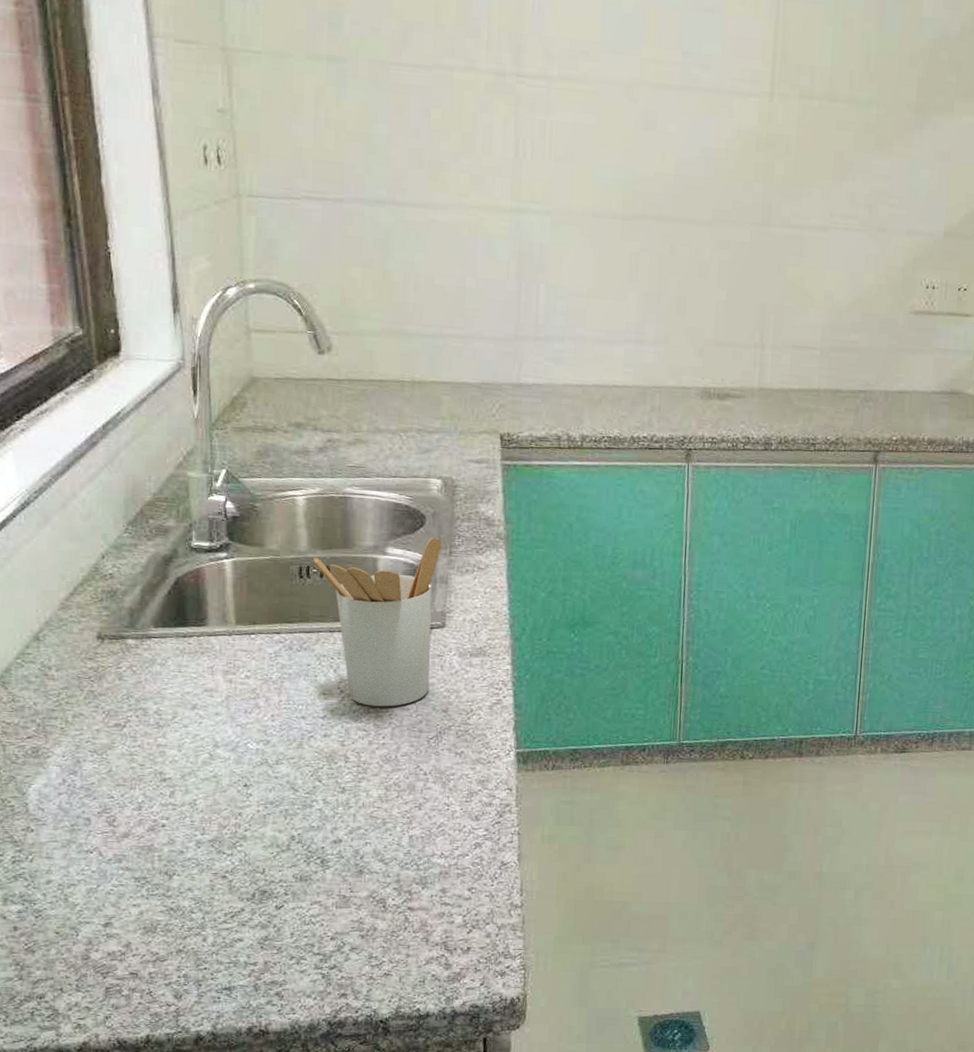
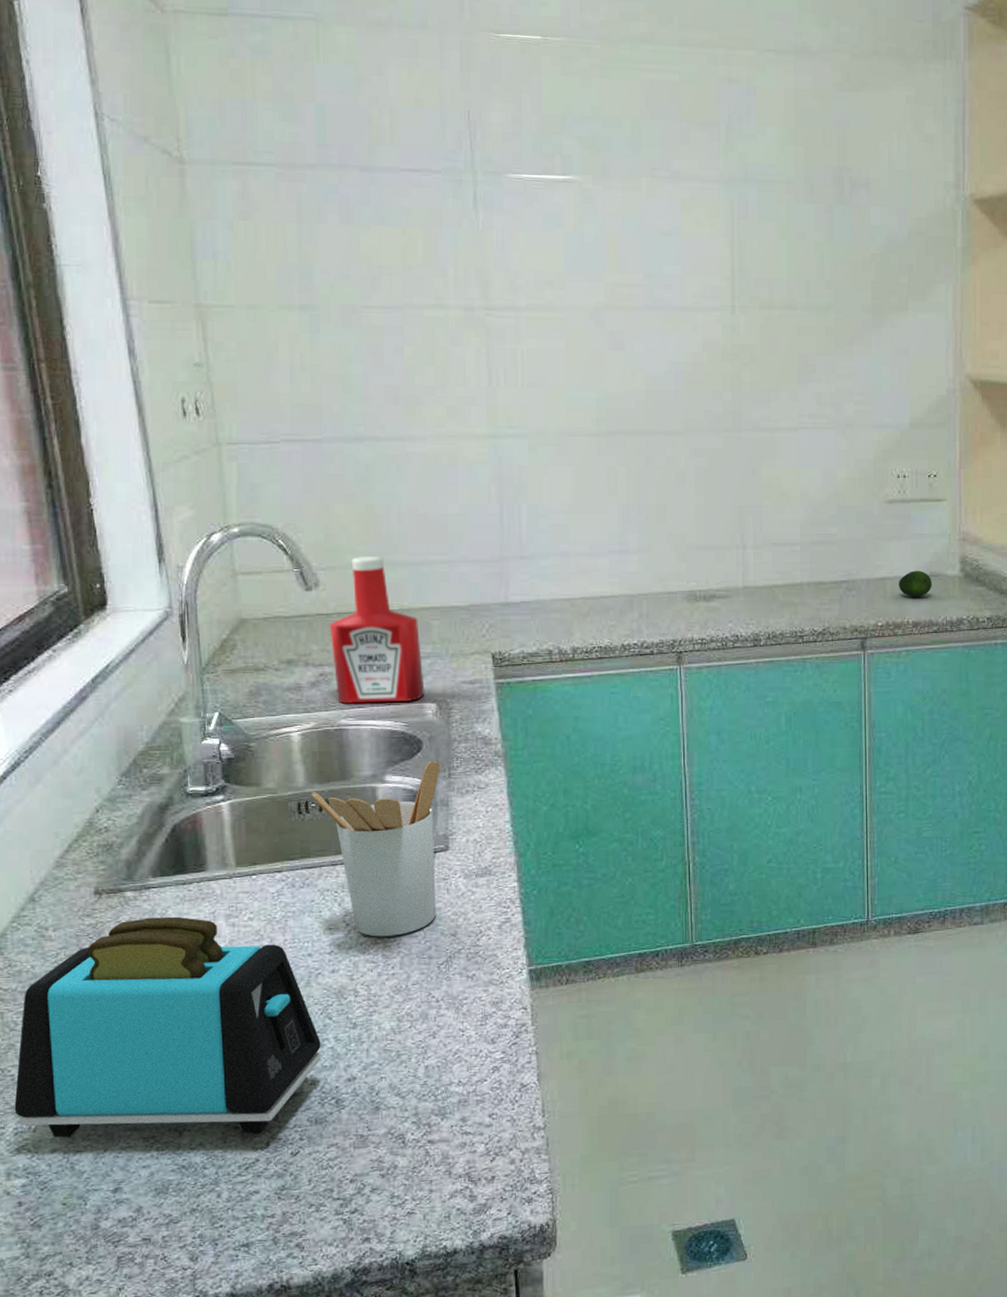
toaster: none [13,666,310,886] -> present [14,916,321,1138]
ketchup bottle: none [339,324,431,476] -> present [329,555,425,704]
fruit: none [917,386,952,414] -> present [899,571,932,597]

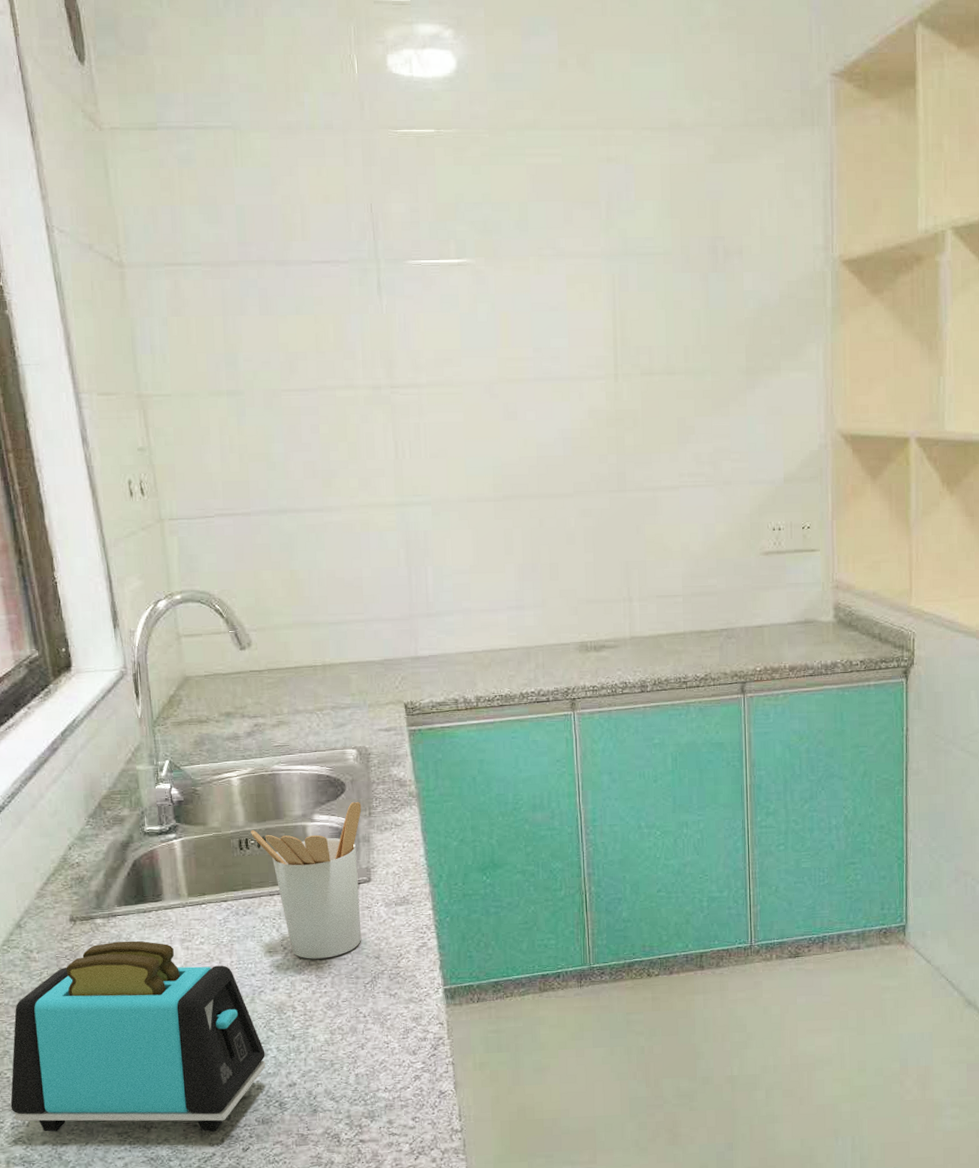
ketchup bottle: present [329,555,425,704] -> none [261,617,346,751]
fruit: present [899,571,932,597] -> none [776,618,807,643]

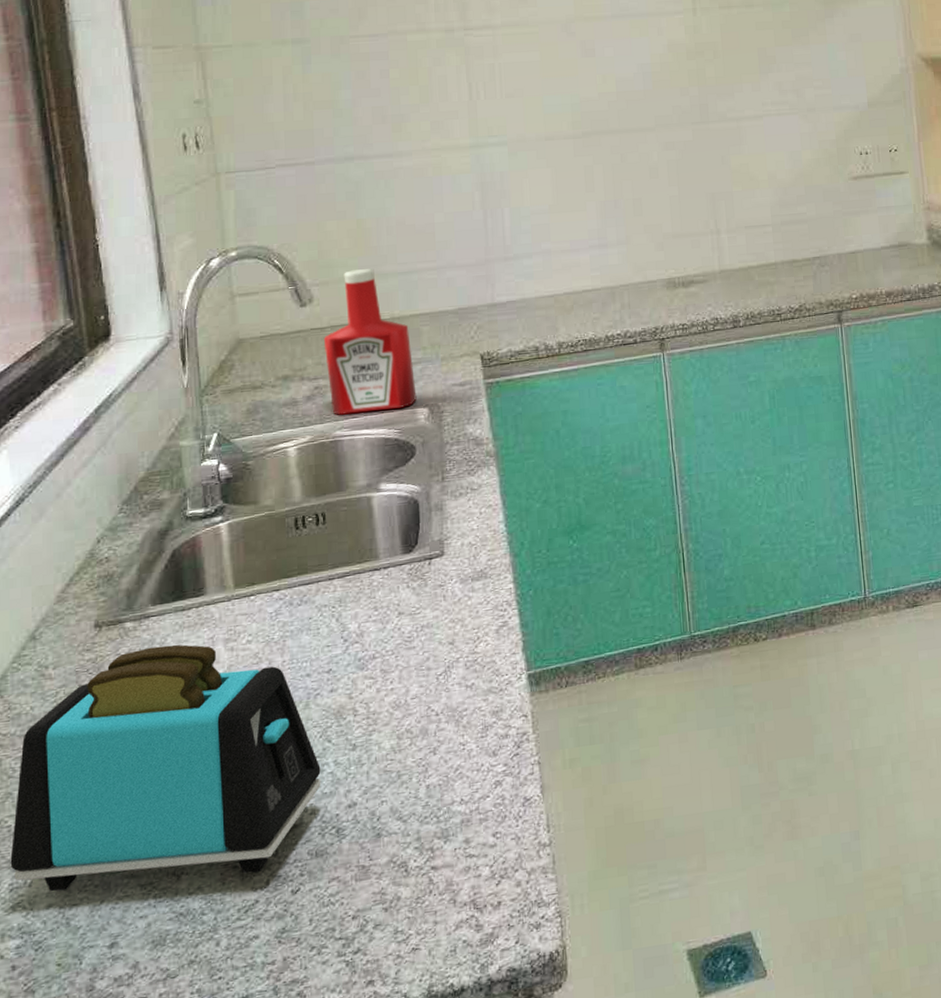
utensil holder: present [251,801,362,959] -> none [308,465,434,651]
ketchup bottle: none [261,617,346,751] -> present [323,268,417,415]

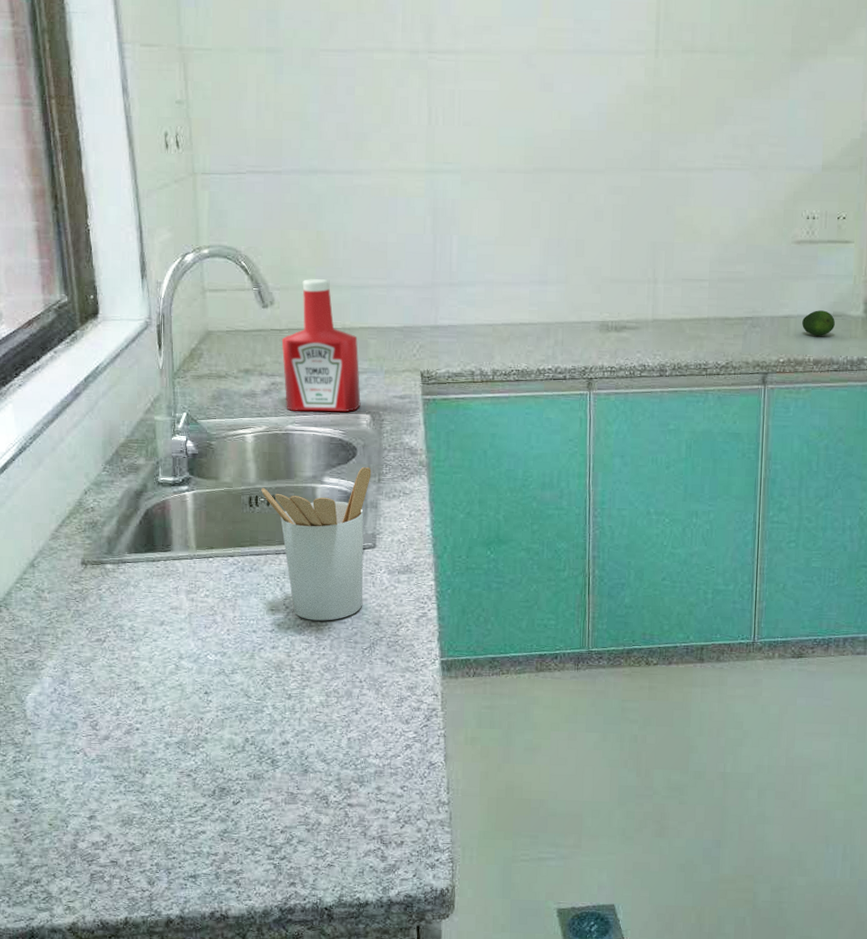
toaster: present [10,644,321,892] -> none [14,588,261,783]
utensil holder: none [308,465,434,651] -> present [261,466,372,621]
fruit: none [869,242,902,268] -> present [802,310,835,336]

